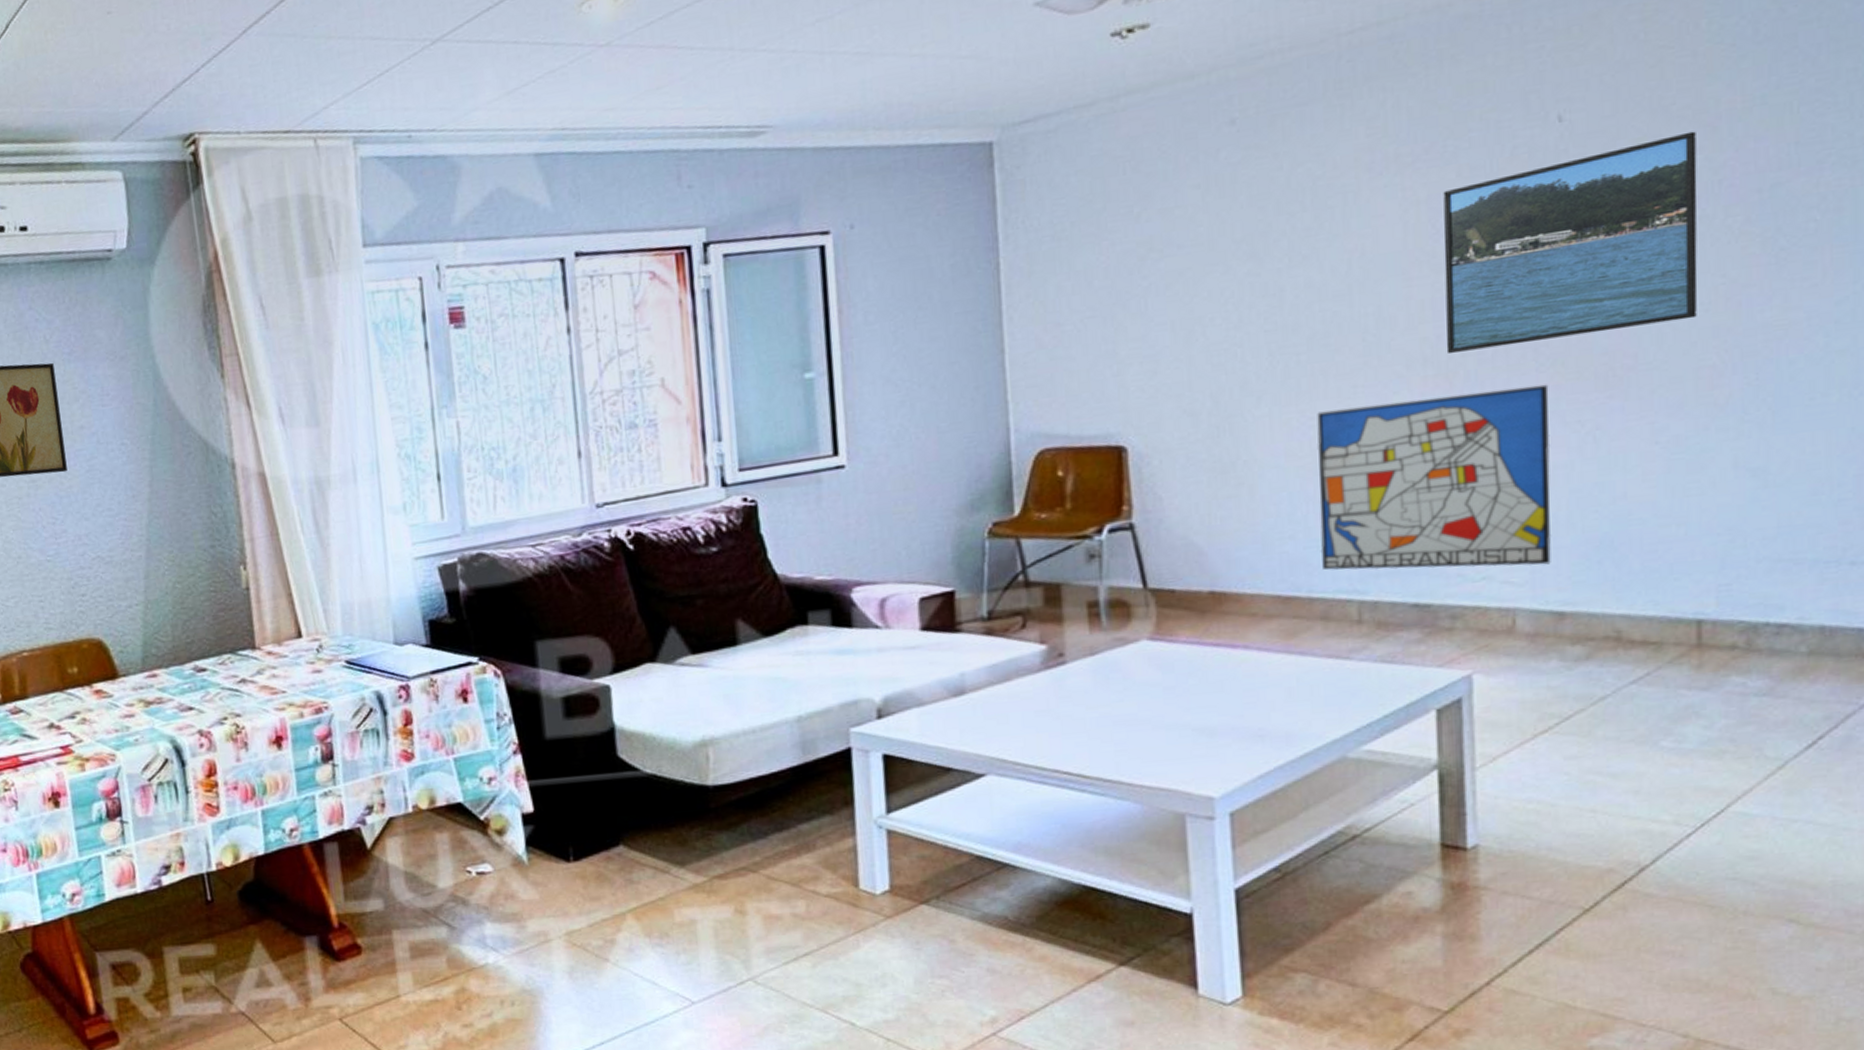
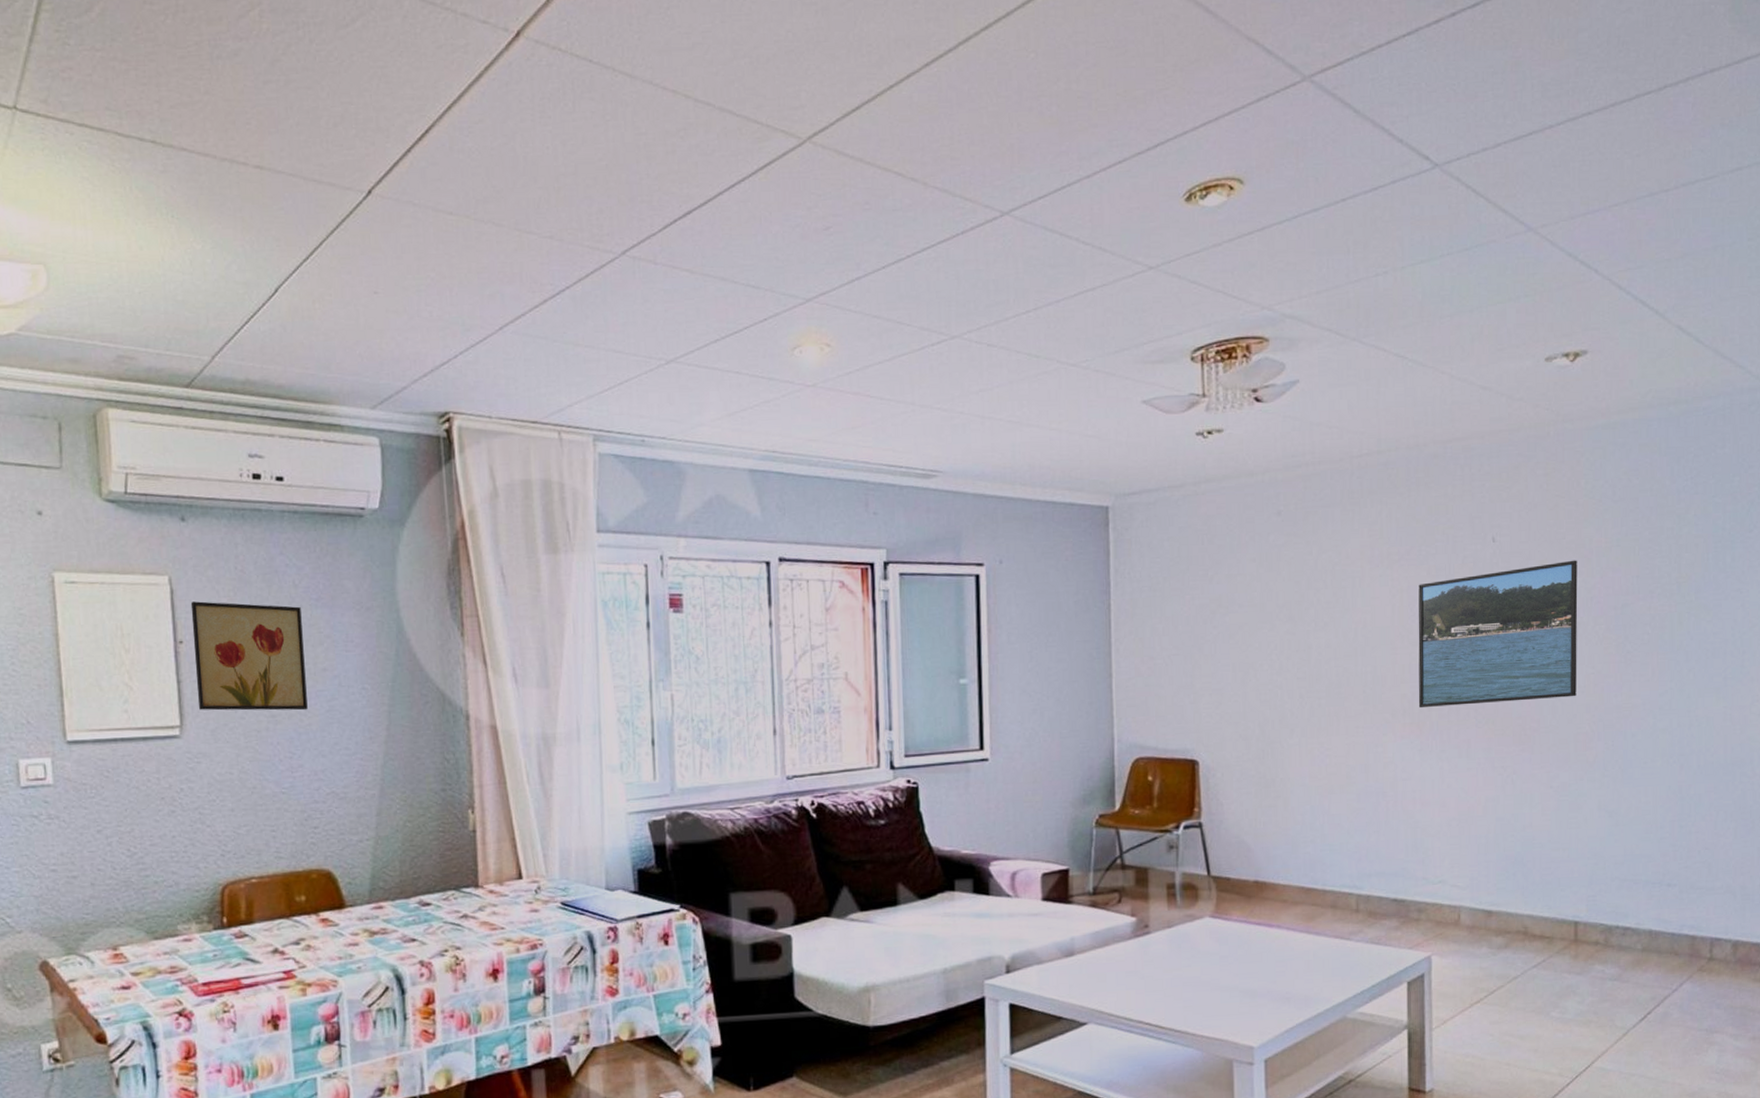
wall art: present [1317,384,1551,570] -> none [1331,737,1484,874]

